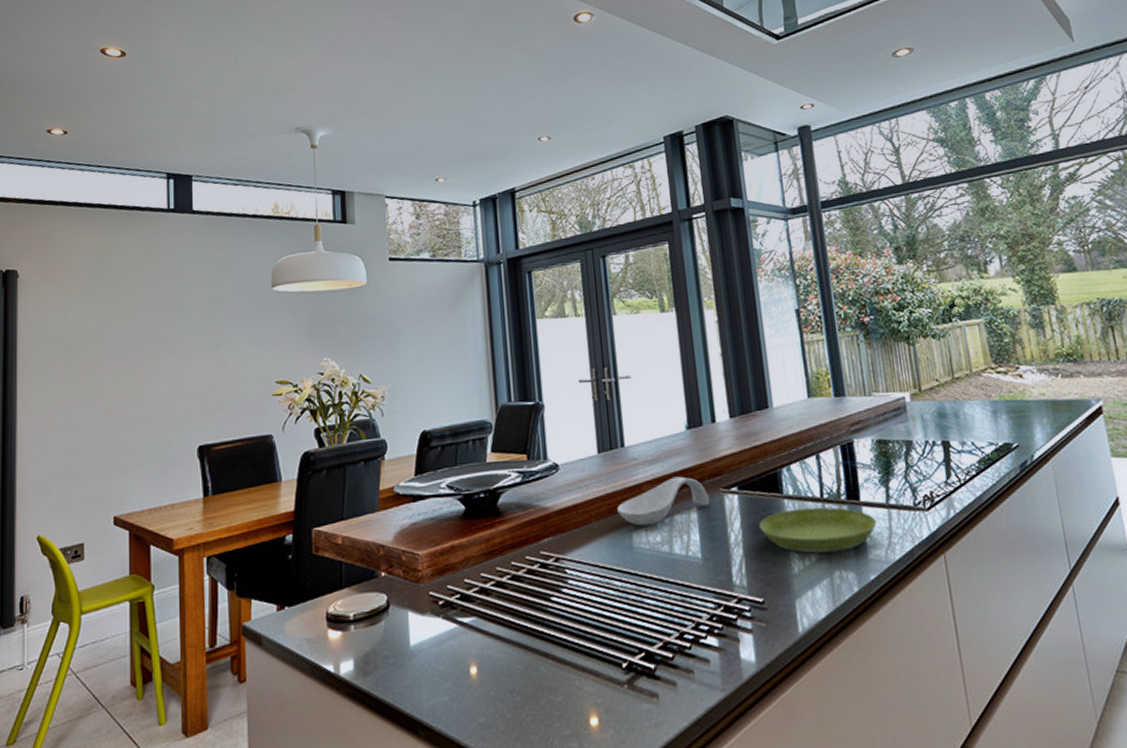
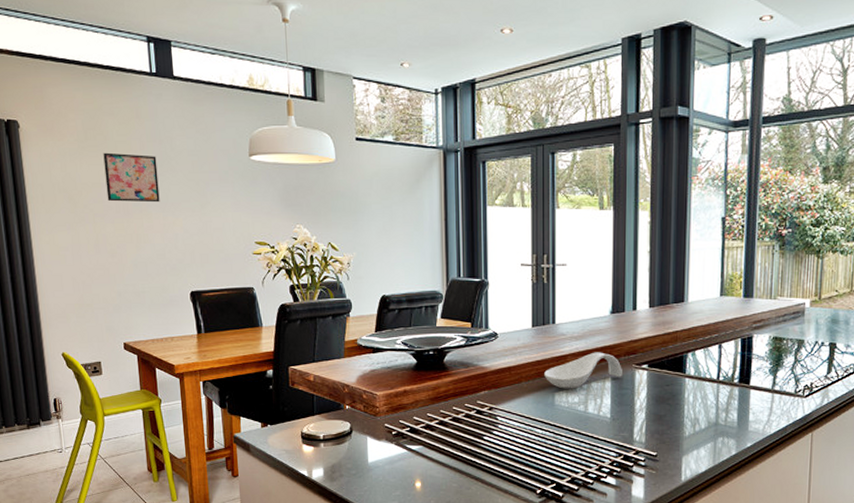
wall art: none [109,295,169,350] -> present [103,152,160,203]
saucer: present [759,507,877,554] -> none [662,386,760,423]

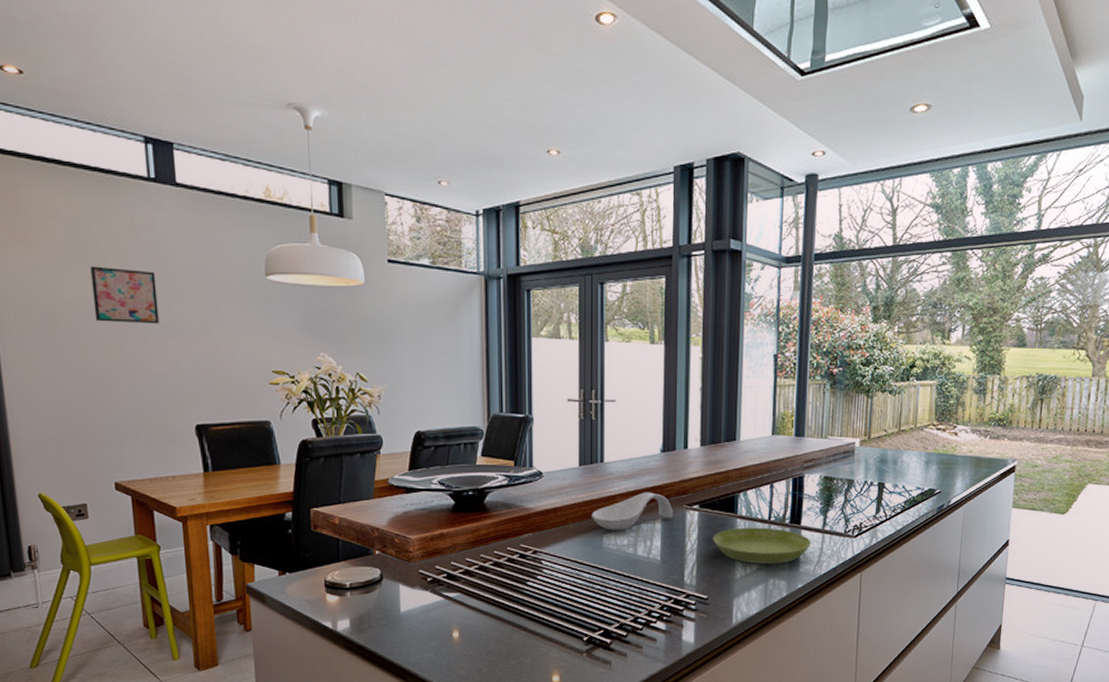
saucer: none [662,386,760,423] -> present [713,527,811,564]

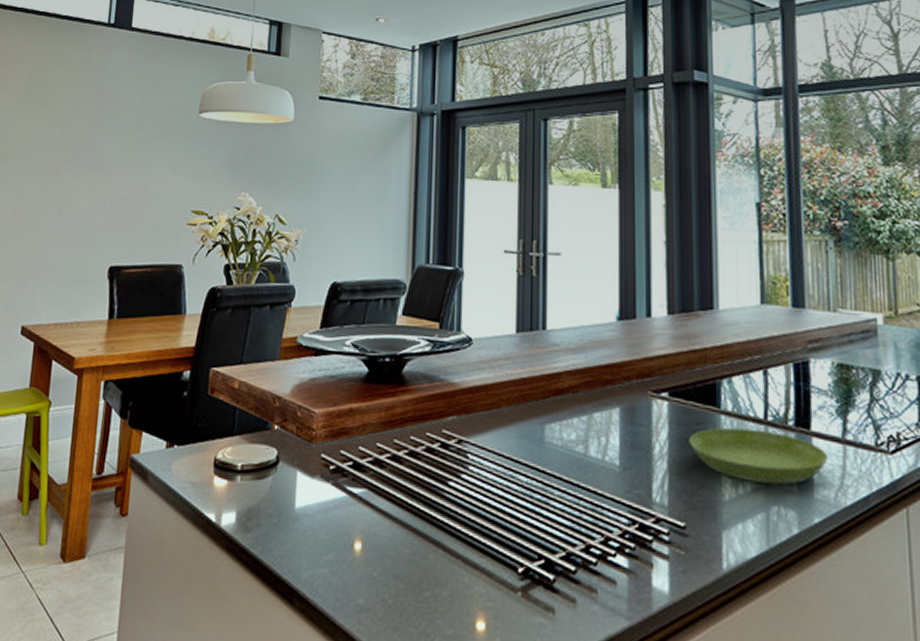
wall art: present [90,266,160,324] -> none [37,105,99,161]
spoon rest: present [592,492,673,531] -> none [531,370,634,421]

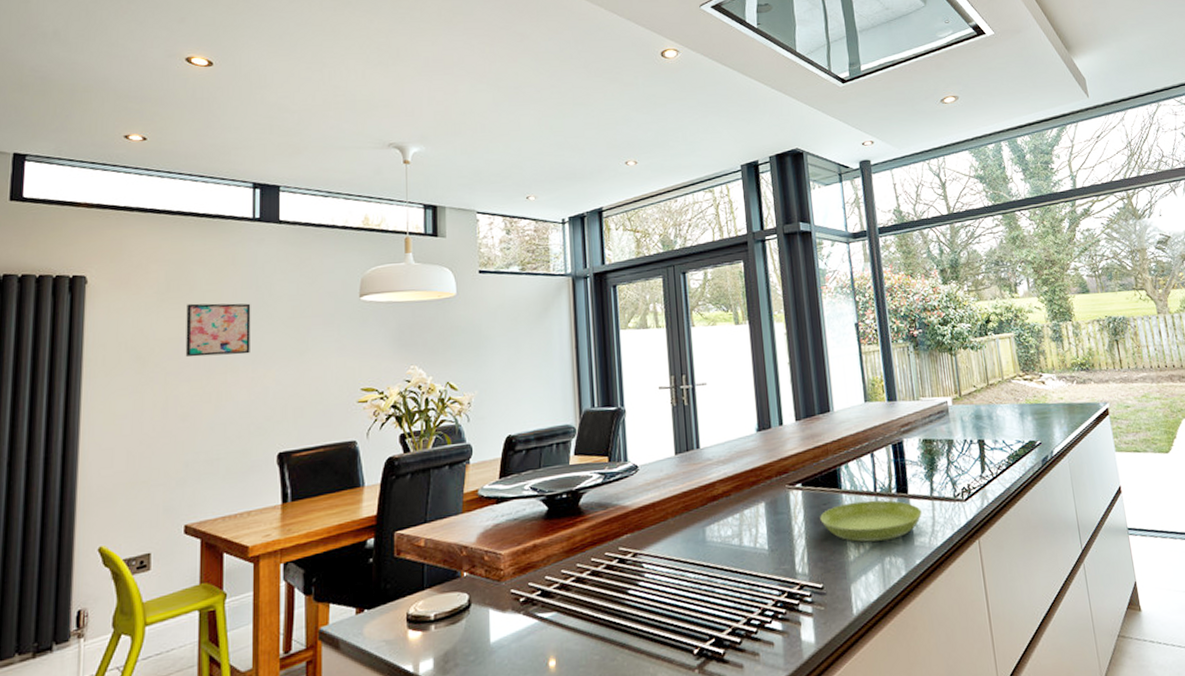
wall art: none [37,105,99,161] -> present [185,303,251,357]

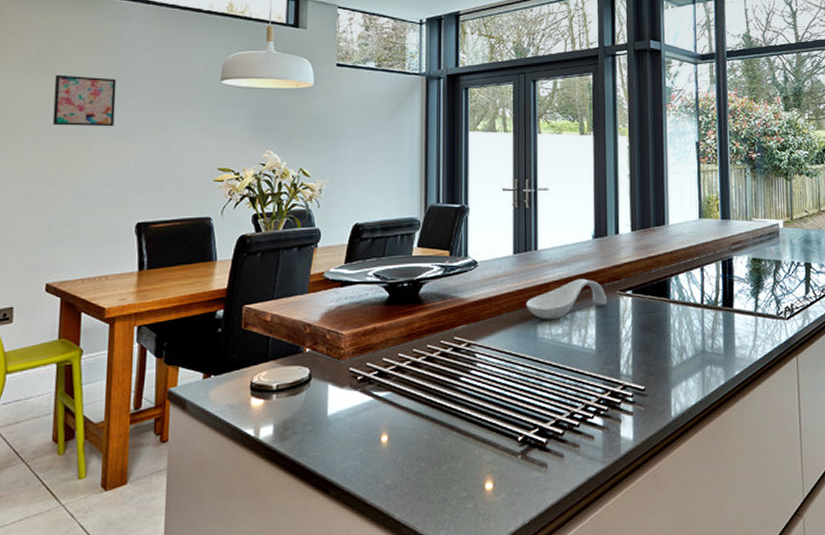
spoon rest: none [692,474,776,522] -> present [526,278,607,320]
saucer: present [820,500,922,543] -> none [647,311,745,351]

